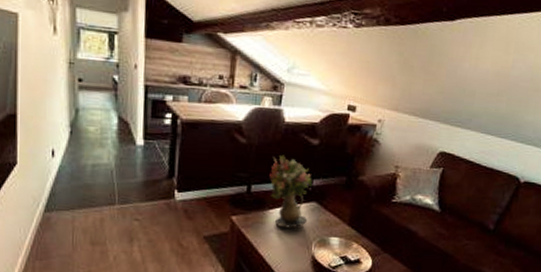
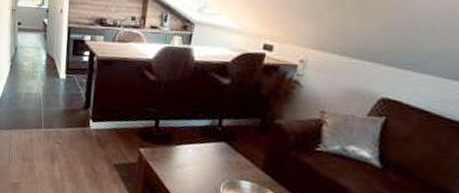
bouquet: present [269,155,312,229] -> none [177,93,222,167]

